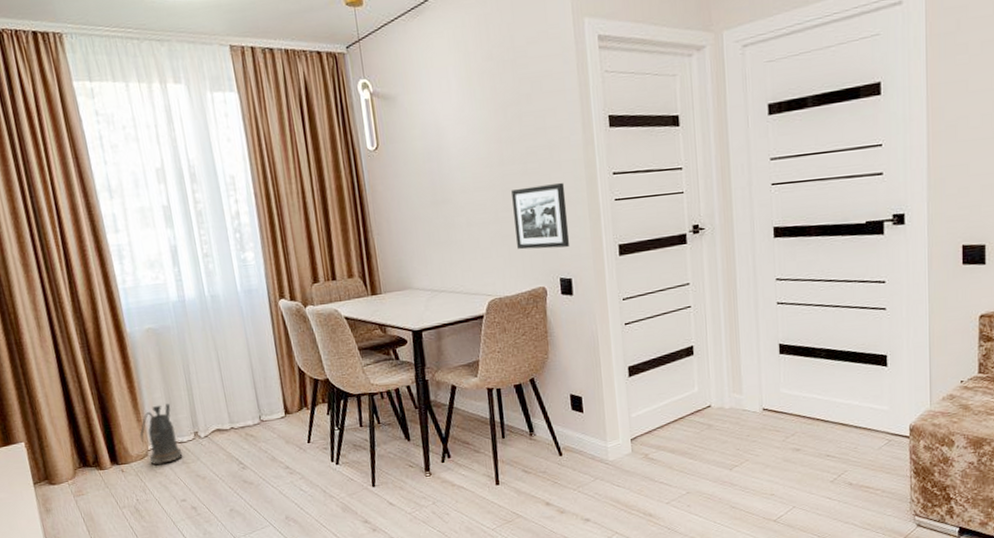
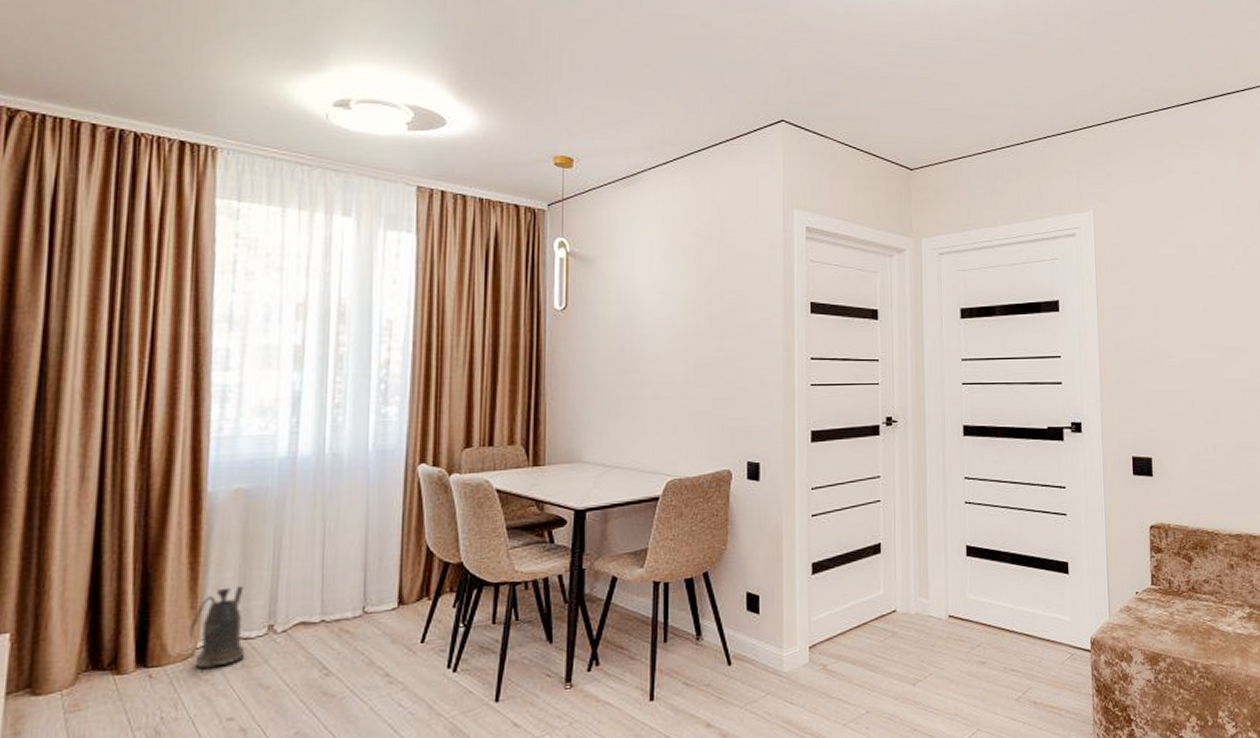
picture frame: present [511,183,570,250] -> none [705,363,761,429]

